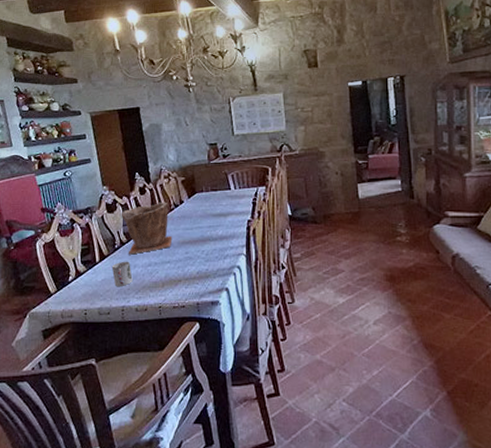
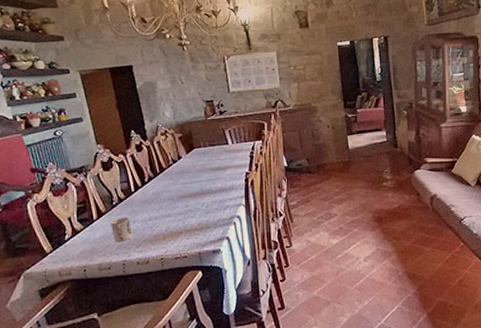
plant pot: present [121,202,173,255] -> none [117,158,172,211]

